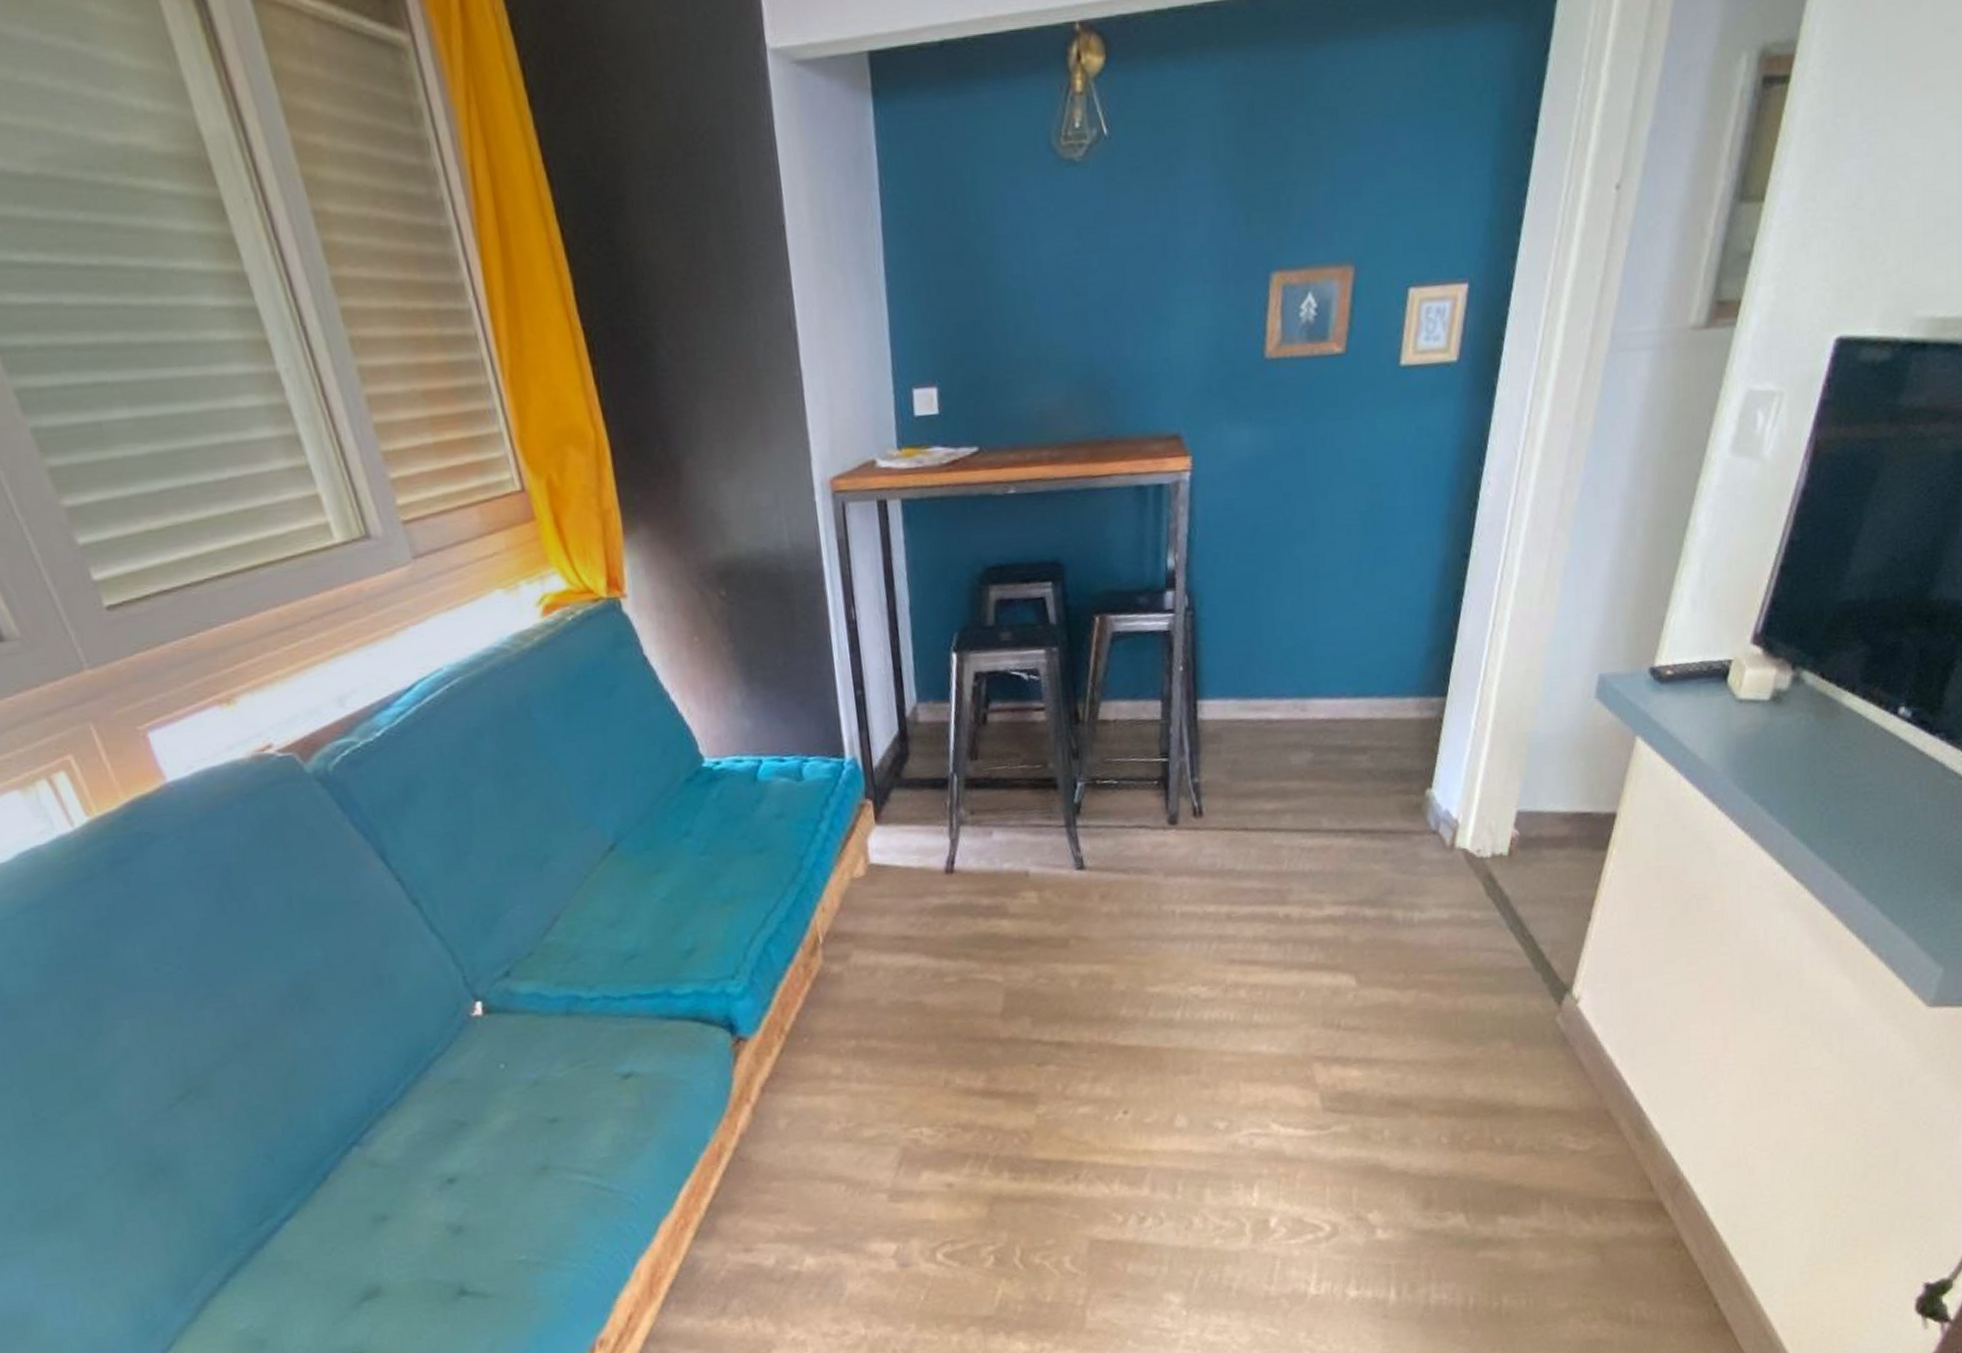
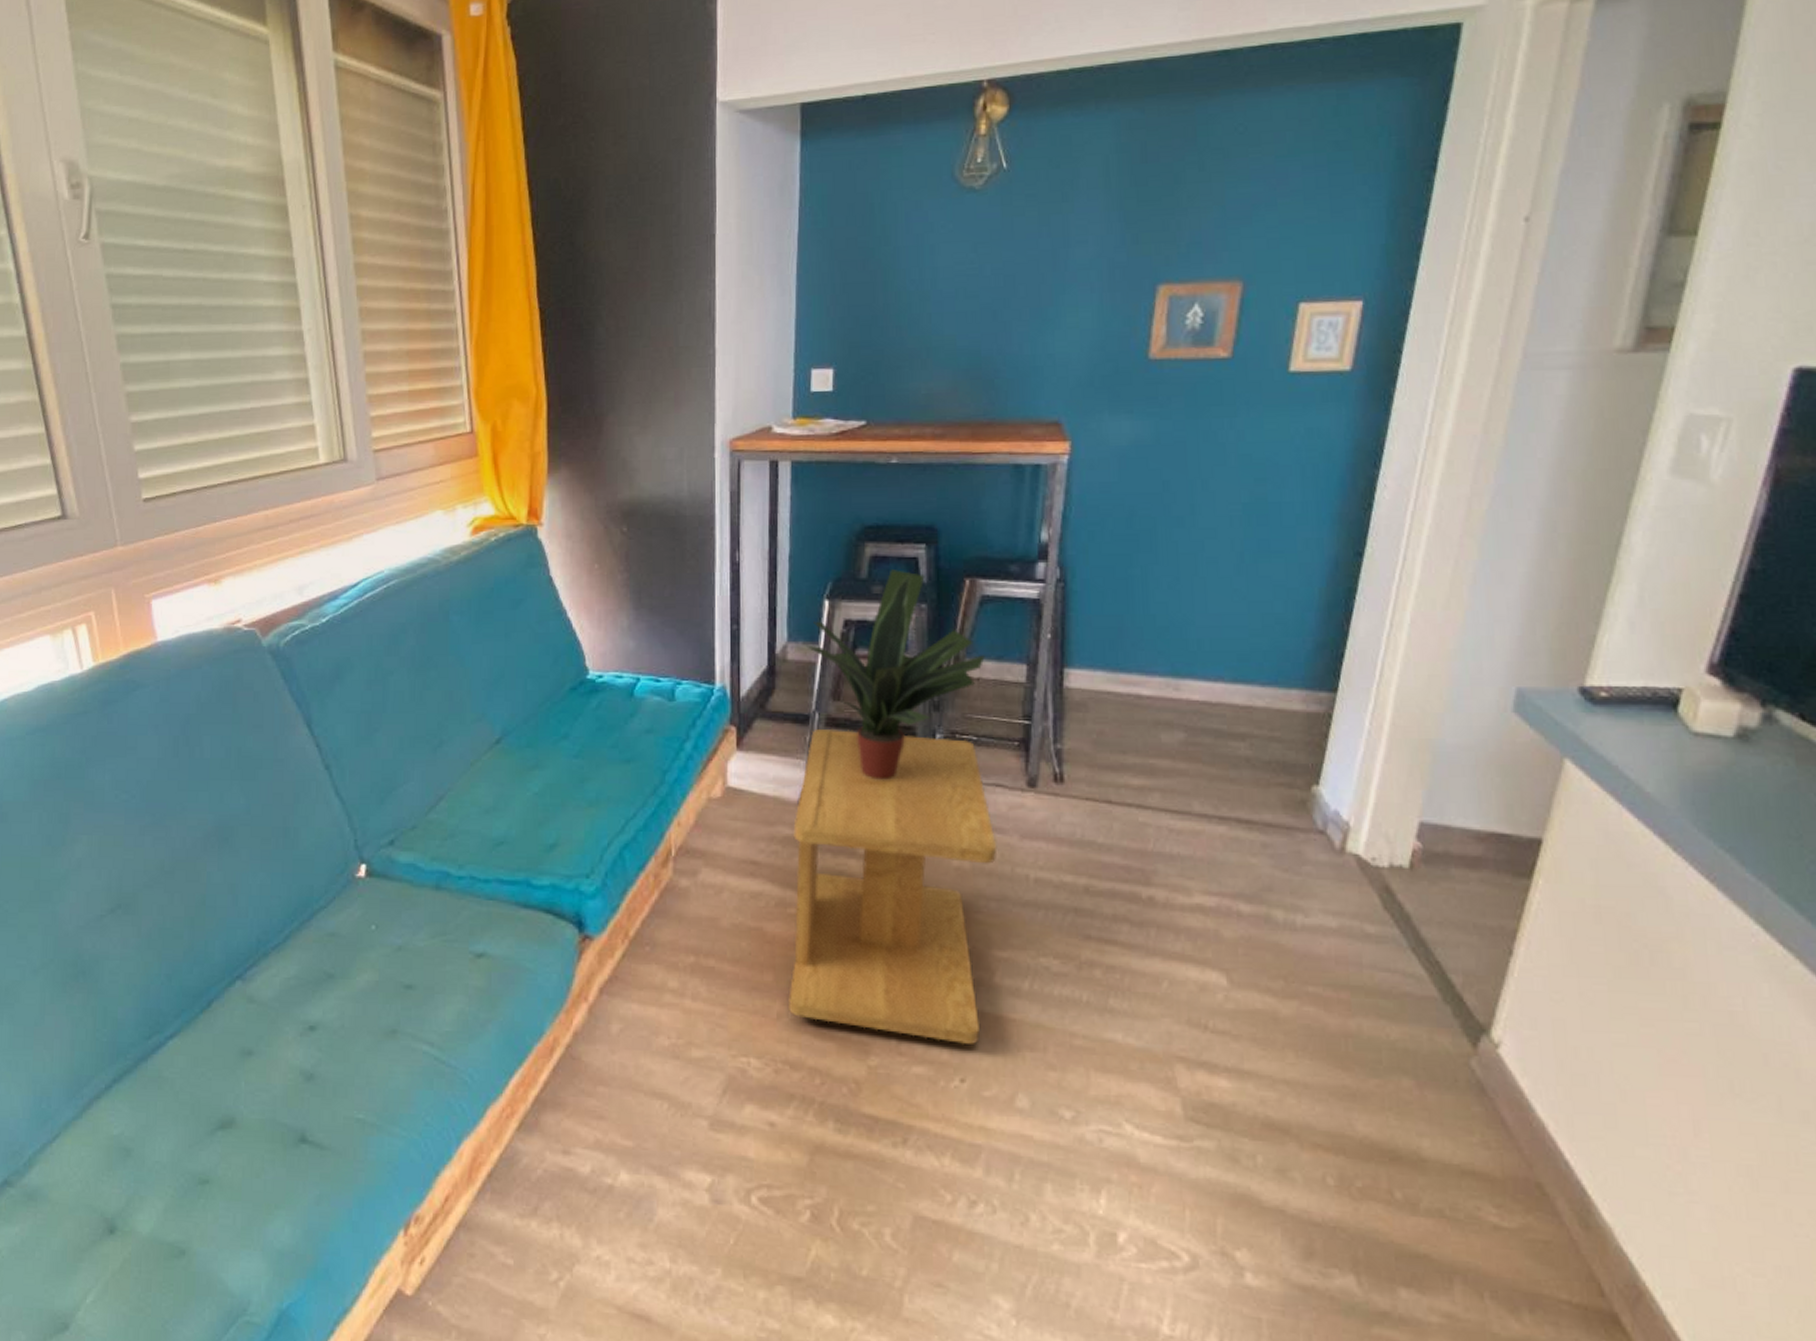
potted plant: none [936,612,1120,837] -> present [805,569,985,780]
side table: none [942,784,1145,1082] -> present [788,728,998,1044]

